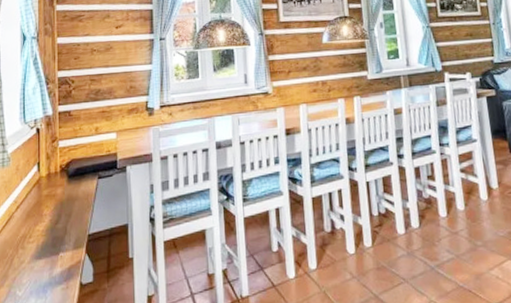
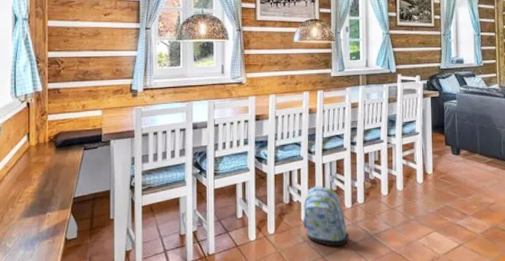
backpack: none [348,208,406,283] -> present [303,185,349,246]

